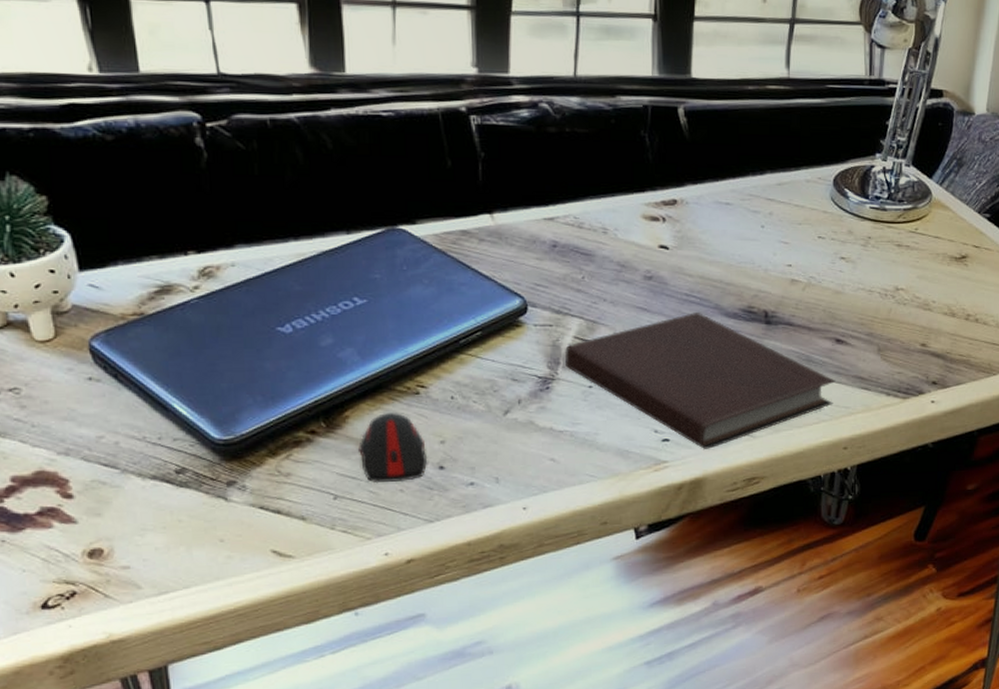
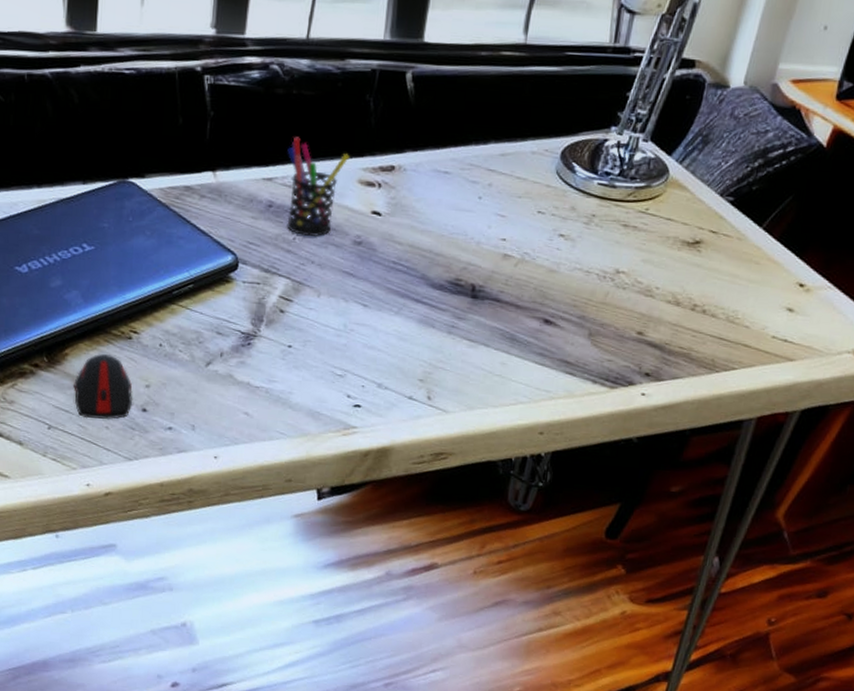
notebook: present [565,313,836,449] -> none [268,281,539,419]
pen holder: none [566,175,631,274] -> present [287,137,350,236]

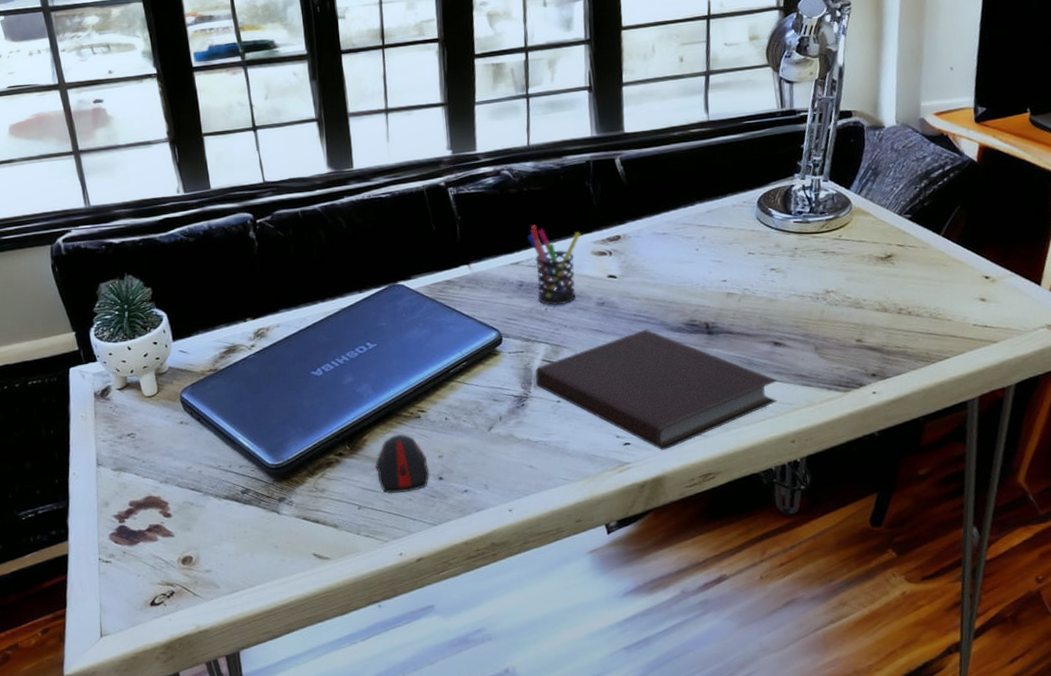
notebook: none [268,281,539,419] -> present [535,330,778,450]

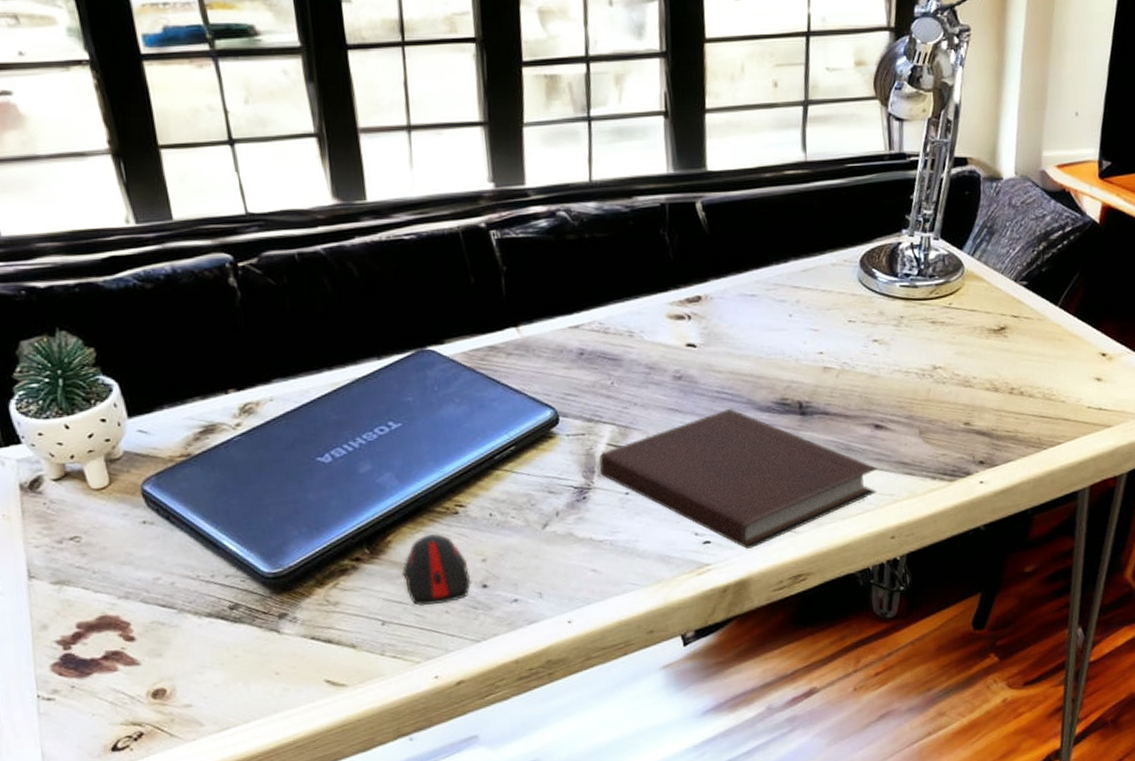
pen holder: present [527,225,581,305] -> none [589,280,654,379]

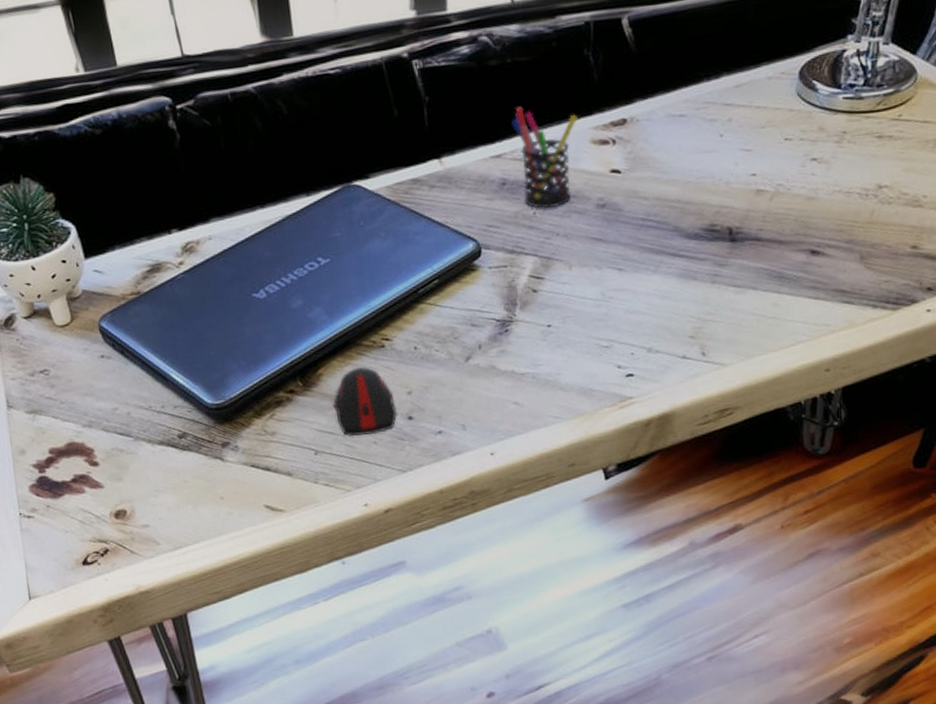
pen holder: none [589,280,654,379] -> present [511,107,578,209]
notebook: present [599,409,878,549] -> none [521,237,813,382]

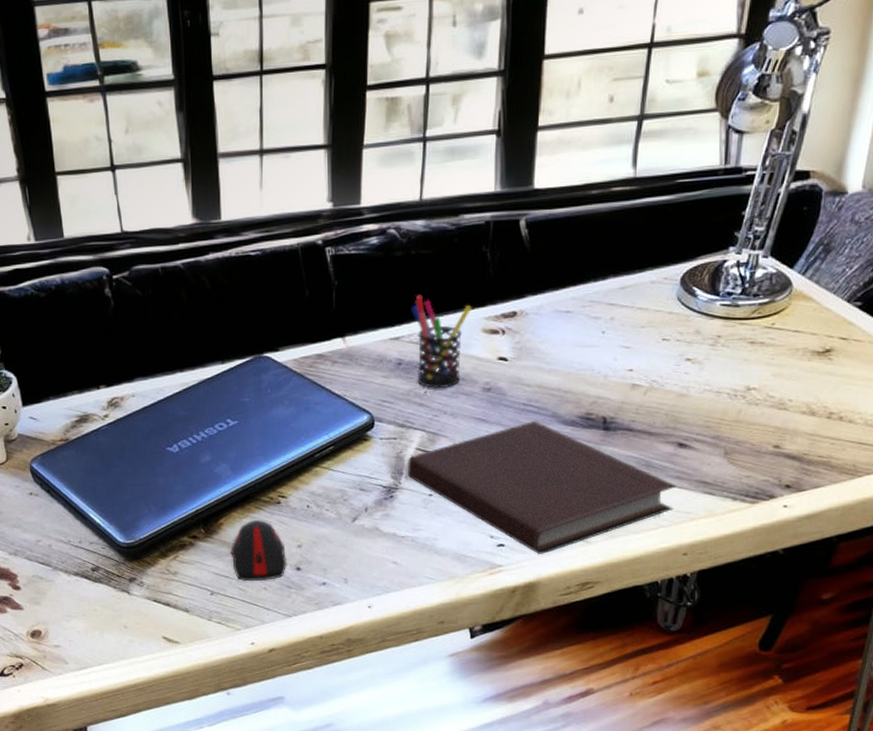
notebook: none [521,237,813,382] -> present [408,421,677,554]

